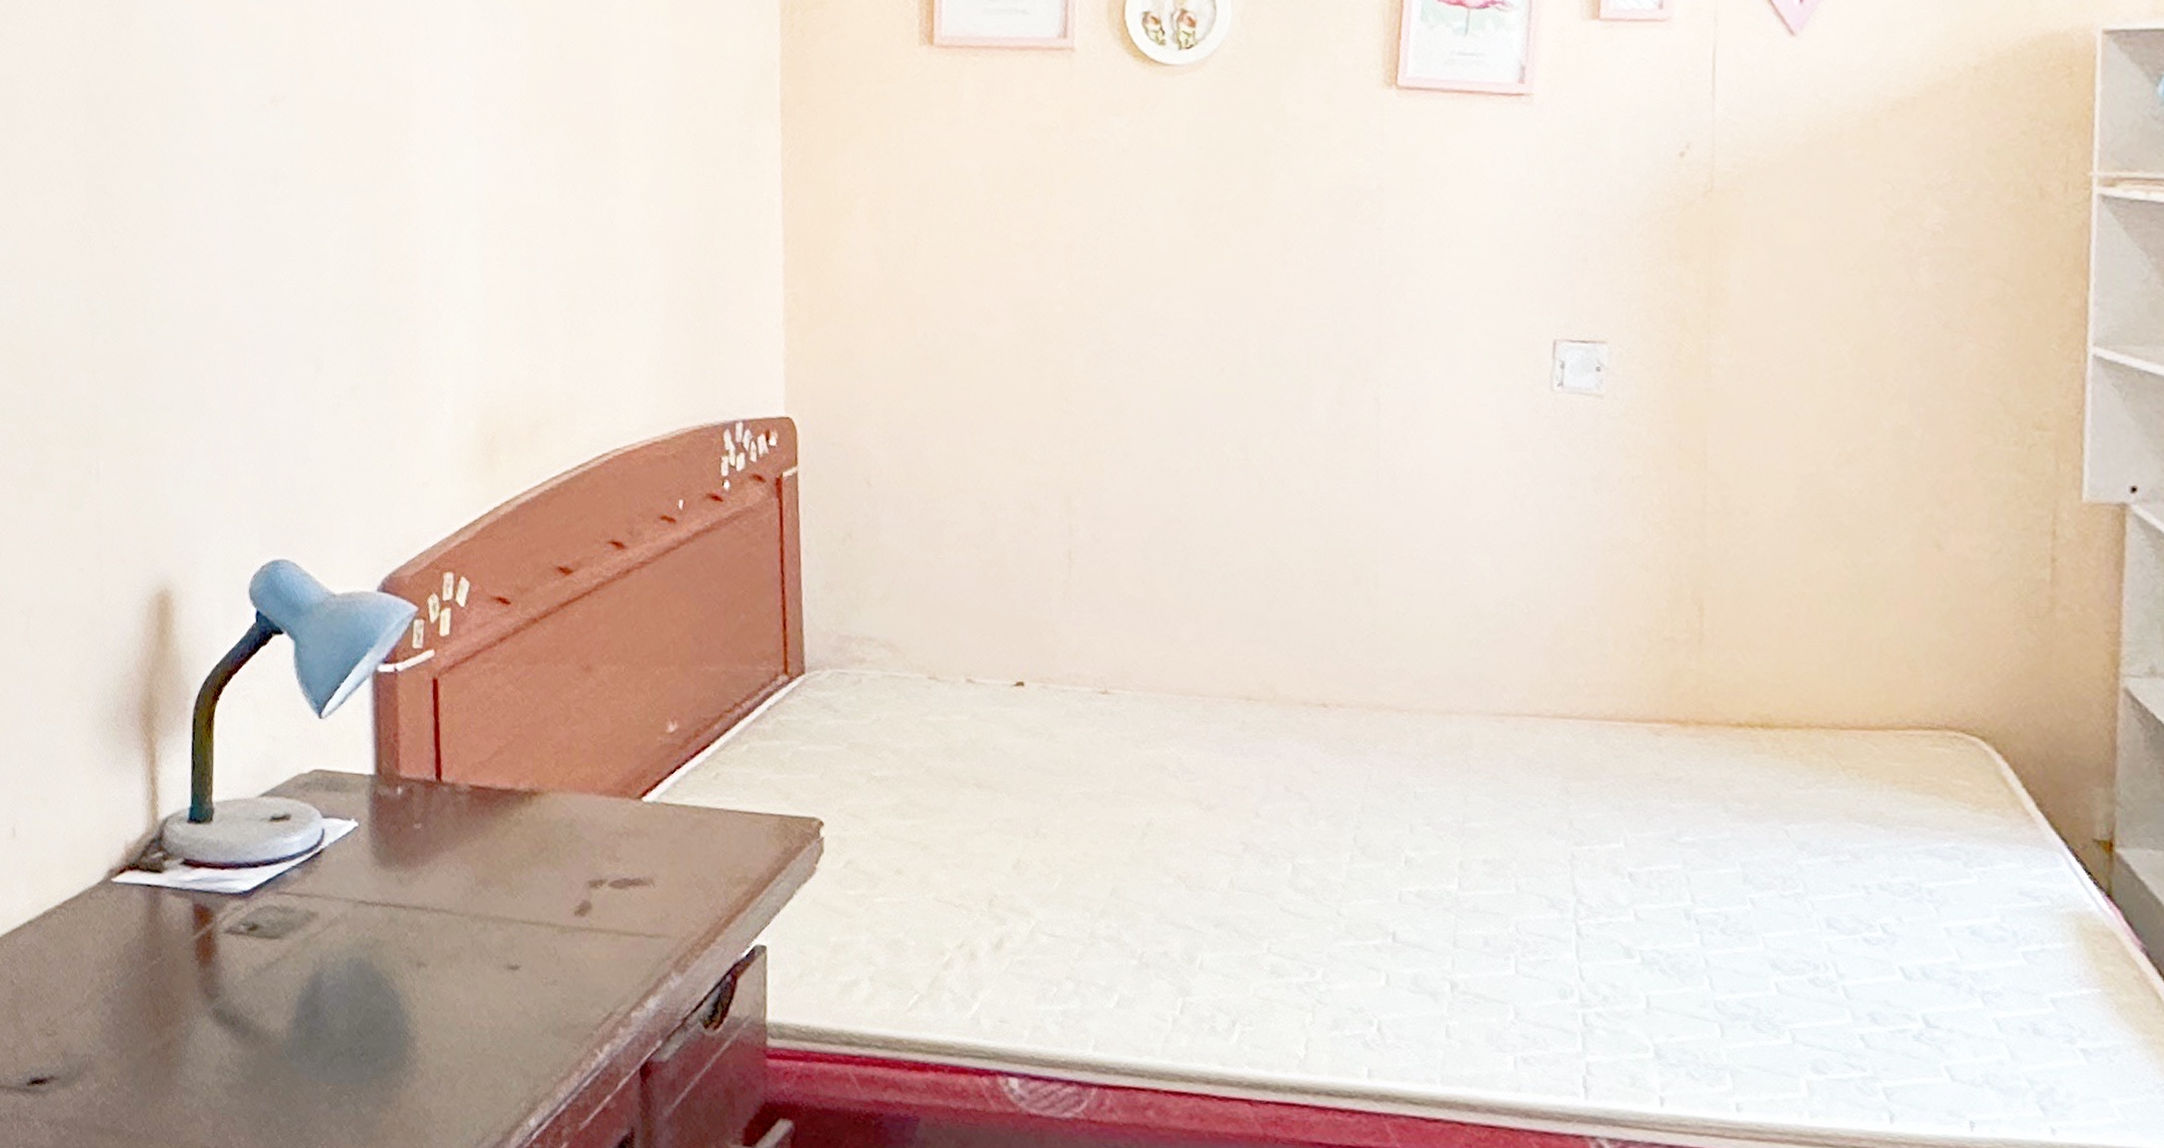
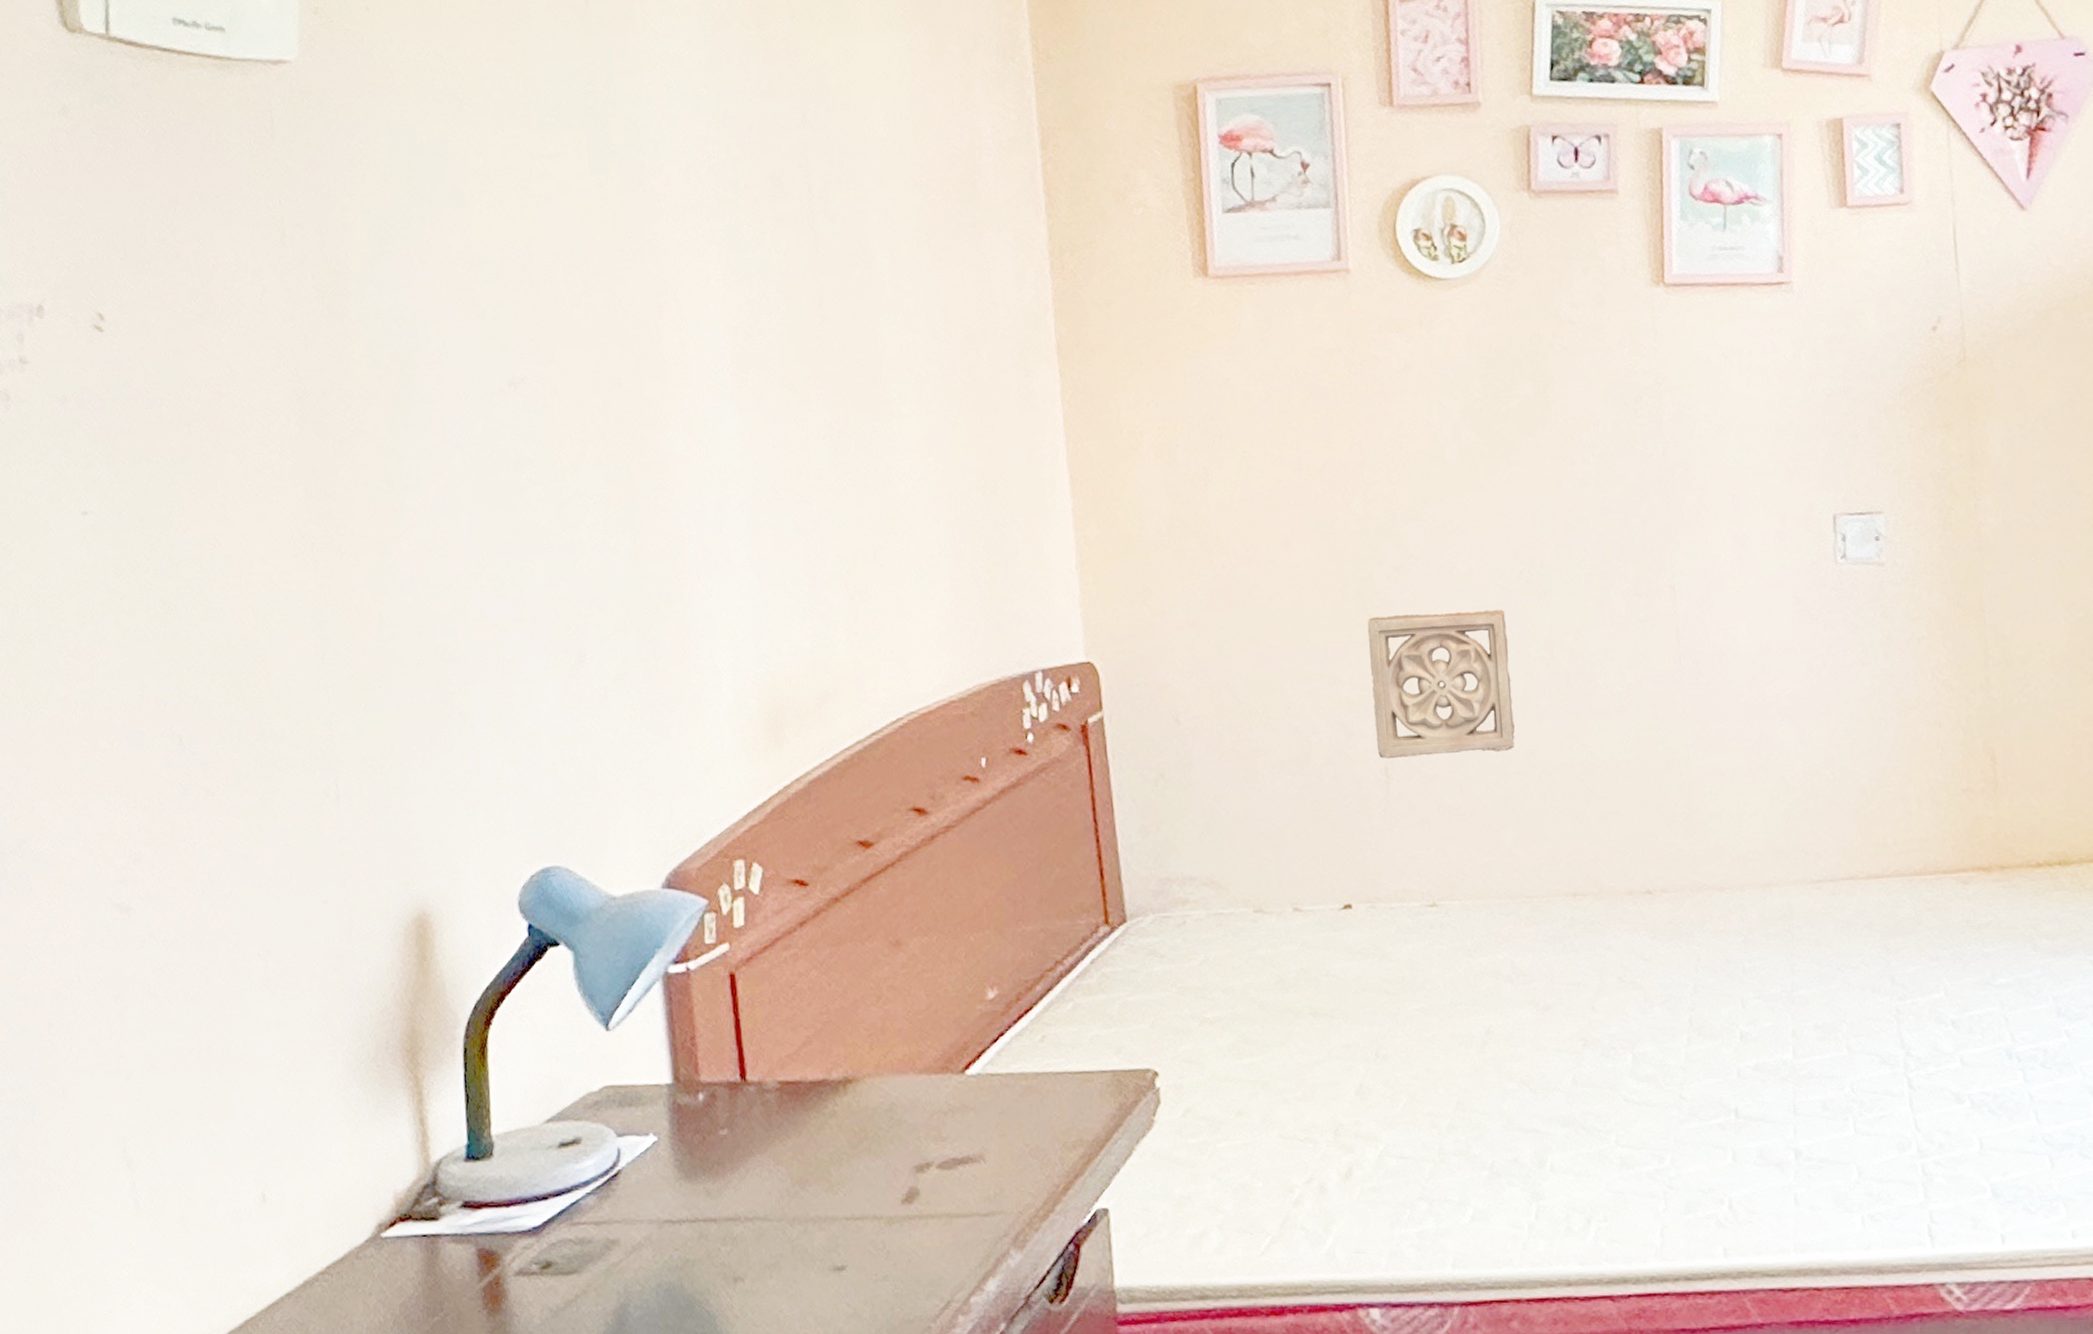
wall ornament: none [1062,400,1203,548] -> present [1367,609,1516,759]

